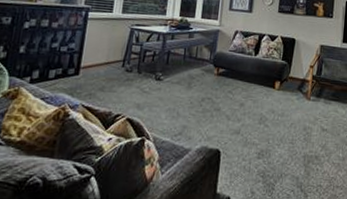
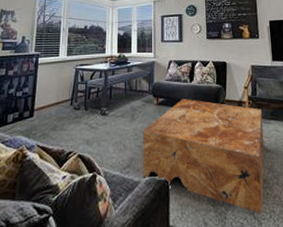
coffee table: none [193,72,324,188] -> present [142,99,264,215]

